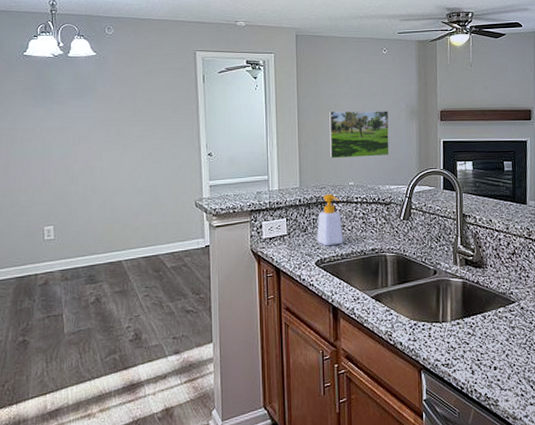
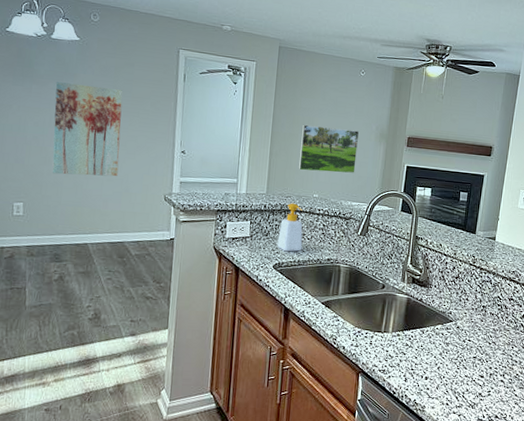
wall art: none [76,98,146,193] -> present [52,82,123,177]

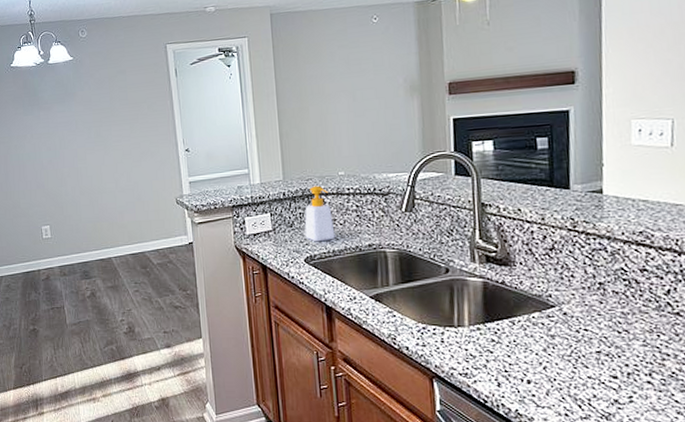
wall art: present [52,82,123,177] -> none [59,99,128,194]
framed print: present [298,124,360,174] -> none [312,88,386,148]

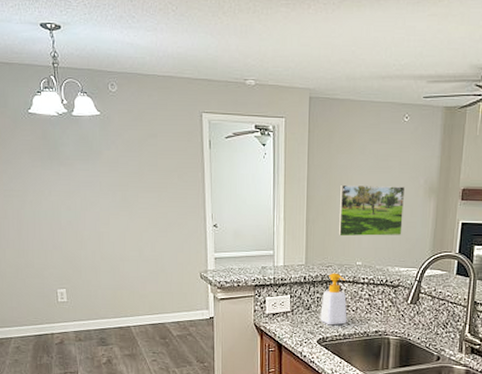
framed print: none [312,88,386,148] -> present [338,184,406,237]

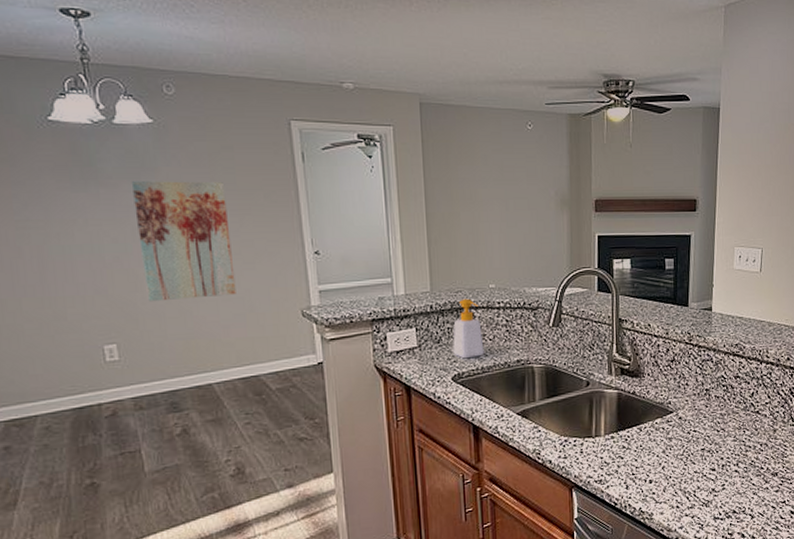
wall art: none [82,162,152,258] -> present [131,181,236,302]
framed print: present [338,184,406,237] -> none [464,199,536,257]

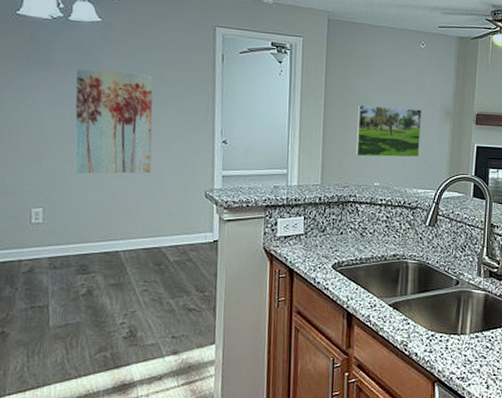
soap bottle: present [453,298,485,359] -> none [336,193,364,249]
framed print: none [464,199,536,257] -> present [355,104,422,158]

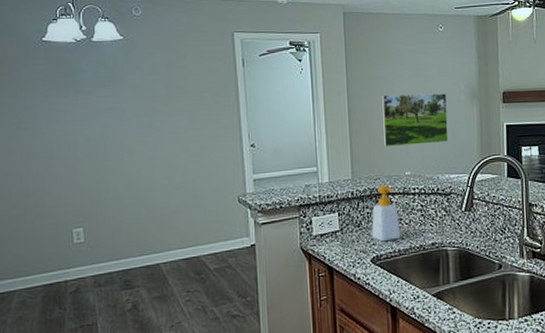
wall art: present [74,69,153,174] -> none [103,86,183,191]
soap bottle: none [336,193,364,249] -> present [372,185,401,242]

